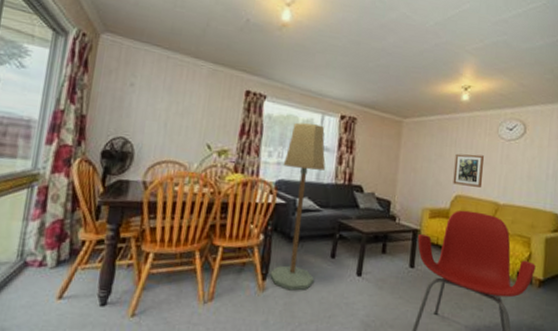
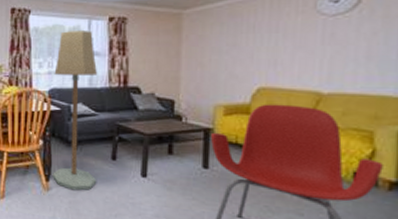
wall art: present [453,153,484,187] -> none [253,38,296,76]

